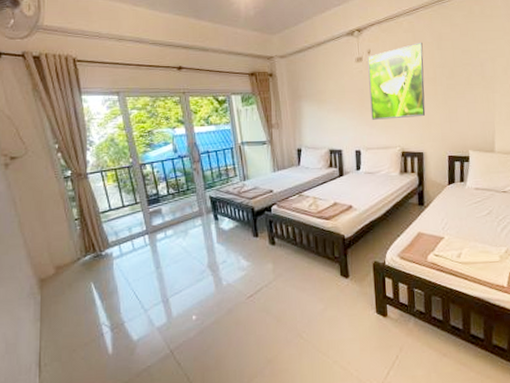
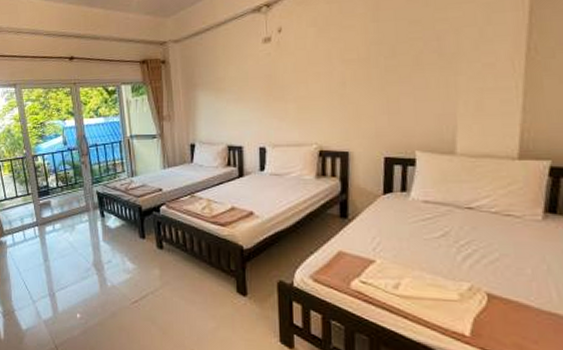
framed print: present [367,42,426,120] -> none [278,13,354,111]

